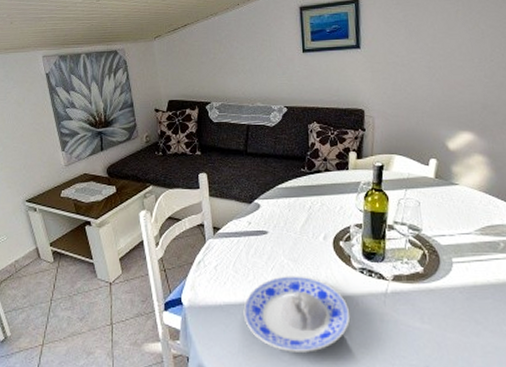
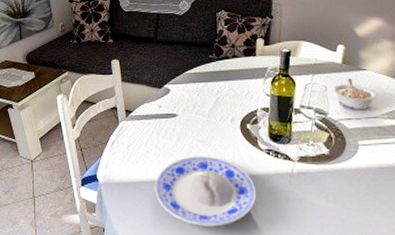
legume: none [426,193,471,226] -> present [333,78,378,110]

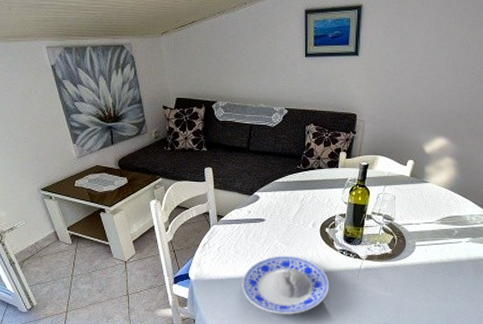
legume: present [333,78,378,110] -> none [400,190,436,217]

